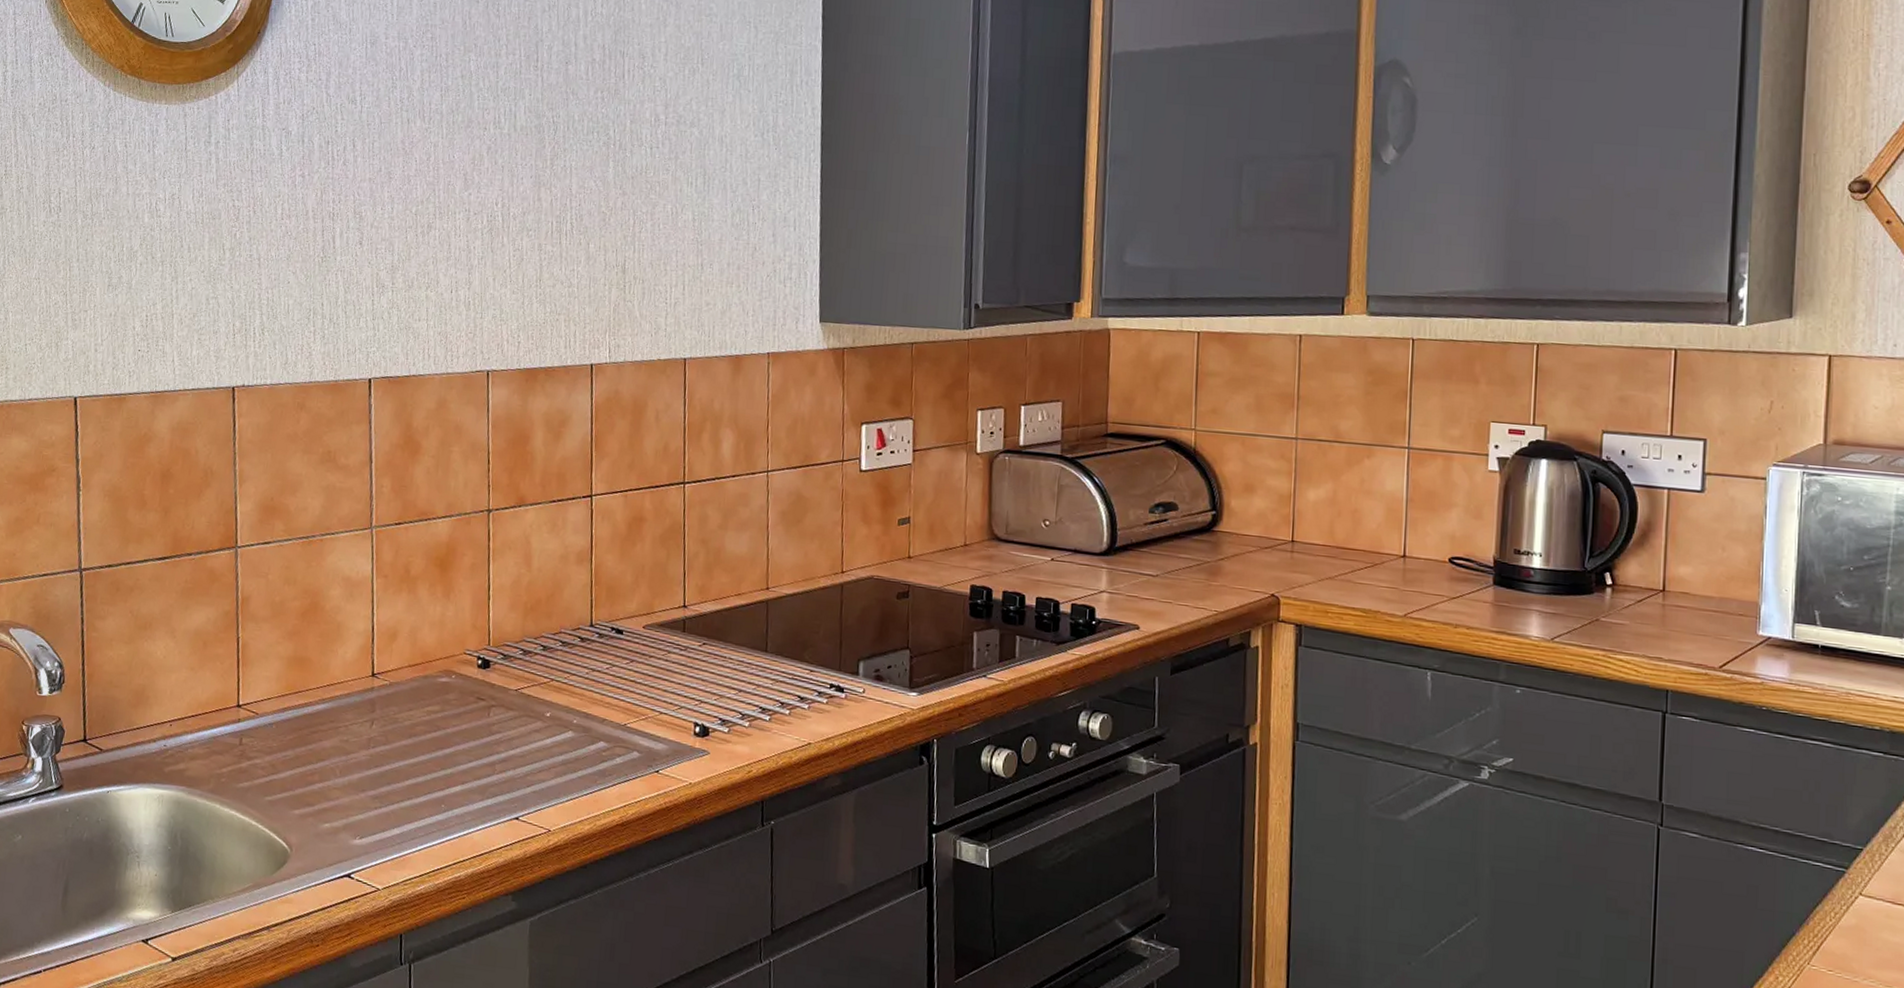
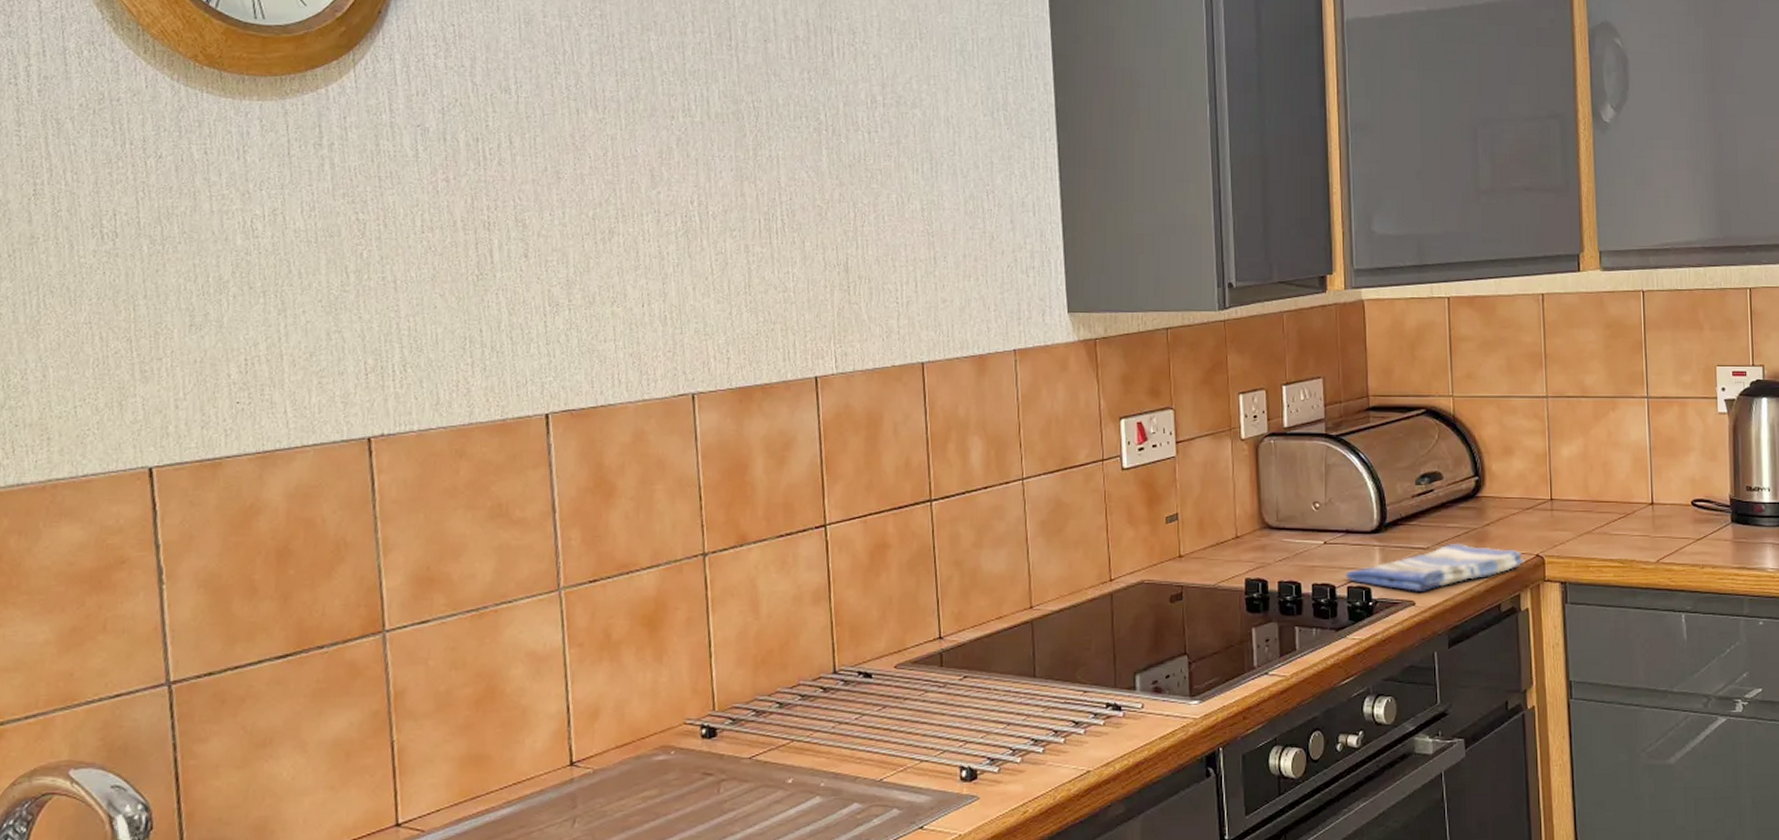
dish towel: none [1070,573,1258,617] -> present [1345,543,1524,591]

